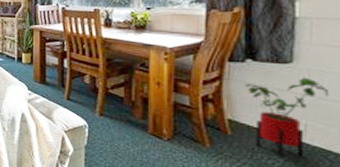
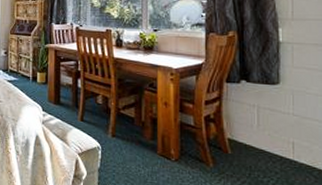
house plant: present [245,77,330,158] -> none [241,97,311,175]

